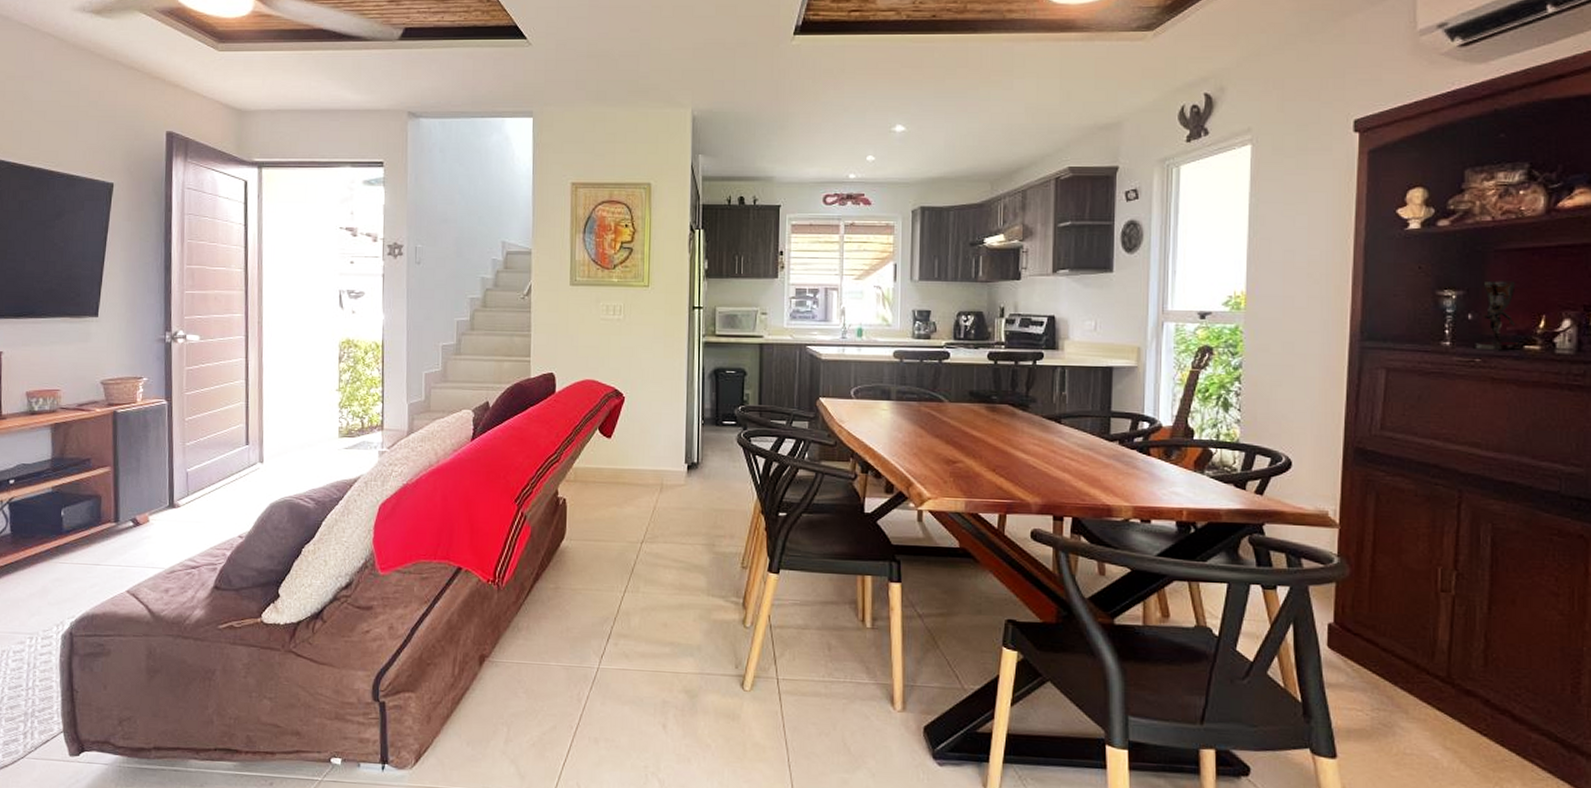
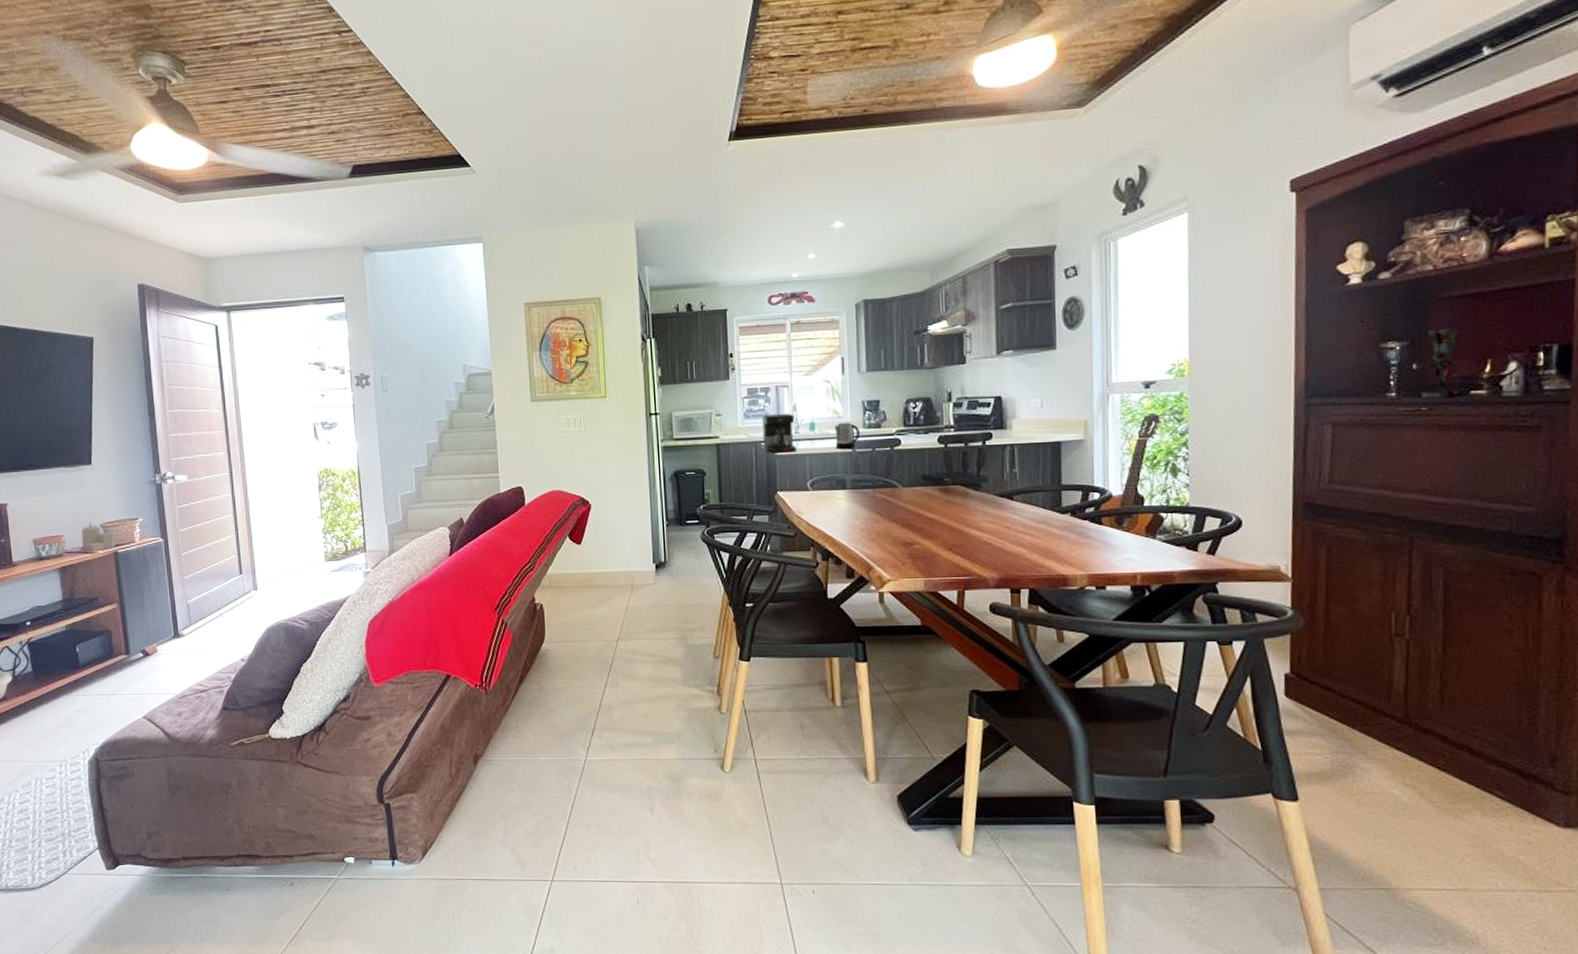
candle: none [79,378,117,410] -> present [81,522,116,552]
coffee maker: none [808,316,843,358] -> present [762,413,797,453]
kettle: none [882,330,909,358] -> present [834,422,861,449]

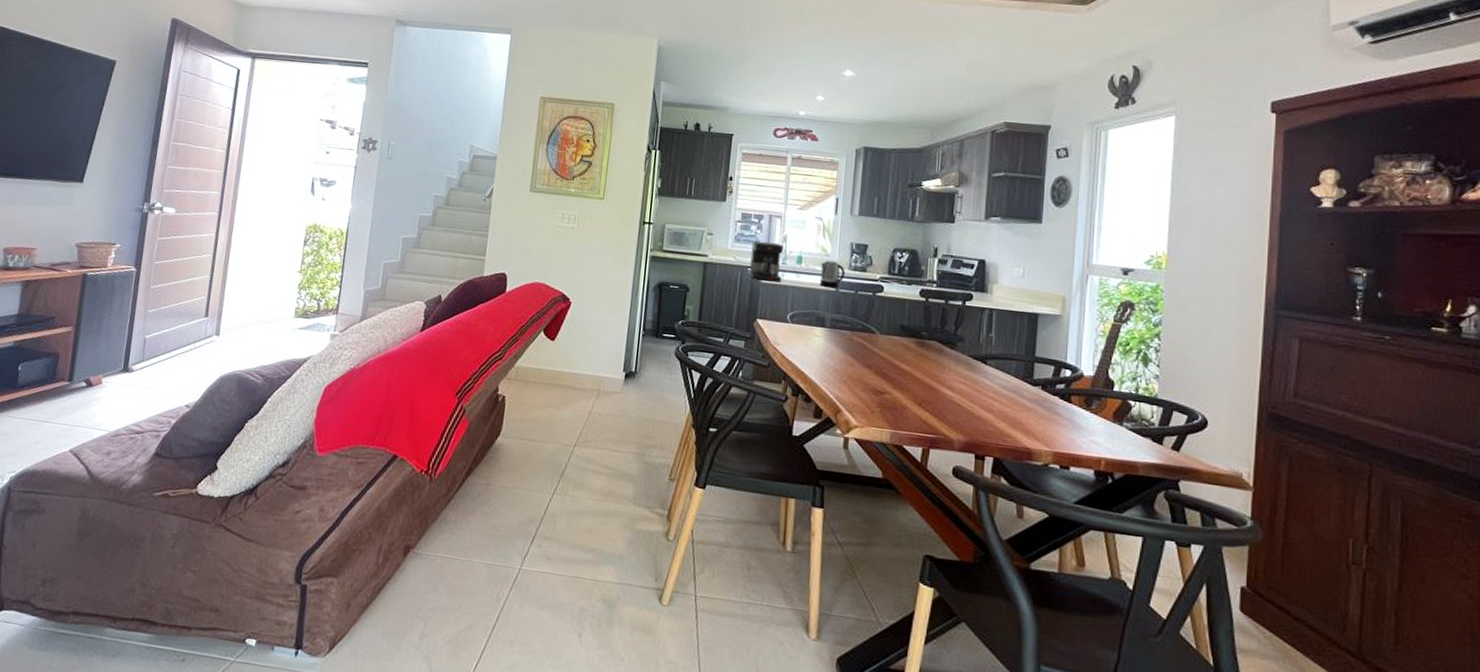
candle: present [81,522,116,552] -> none [52,240,89,271]
figurine: present [1417,328,1467,399] -> none [1381,262,1429,331]

